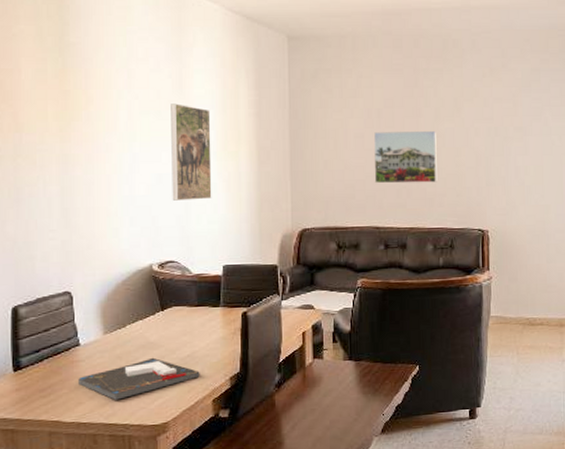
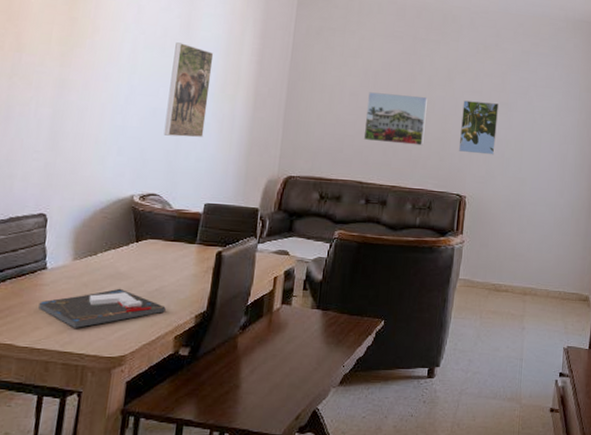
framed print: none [474,129,514,185] -> present [458,100,500,155]

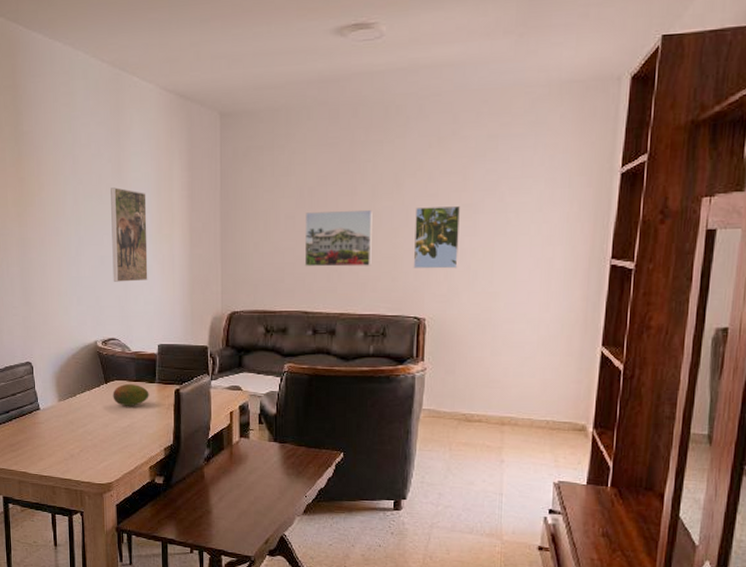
board game: present [38,288,166,328] -> none [39,425,138,459]
fruit: none [142,244,187,268] -> present [112,384,149,406]

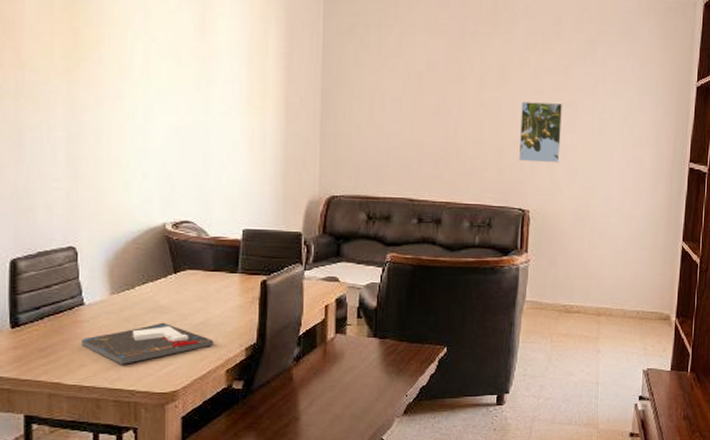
board game: none [39,425,138,459] -> present [82,322,214,364]
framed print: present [111,187,148,282] -> none [190,50,235,158]
fruit: present [112,384,149,406] -> none [183,274,230,300]
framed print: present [304,209,372,267] -> none [411,97,480,156]

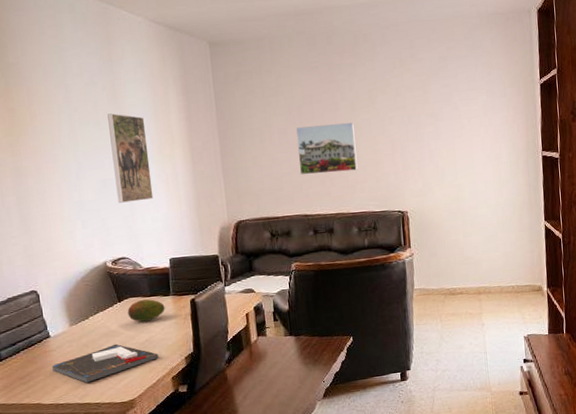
fruit: none [183,274,230,300] -> present [127,299,165,322]
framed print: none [190,50,235,158] -> present [107,113,154,203]
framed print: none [411,97,480,156] -> present [296,122,358,175]
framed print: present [518,102,563,163] -> none [389,116,428,170]

